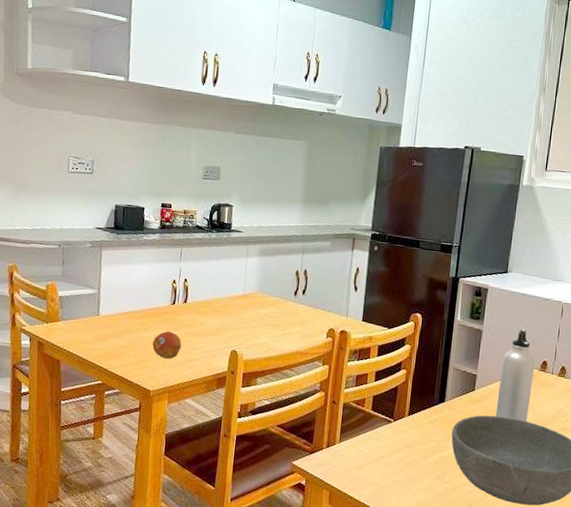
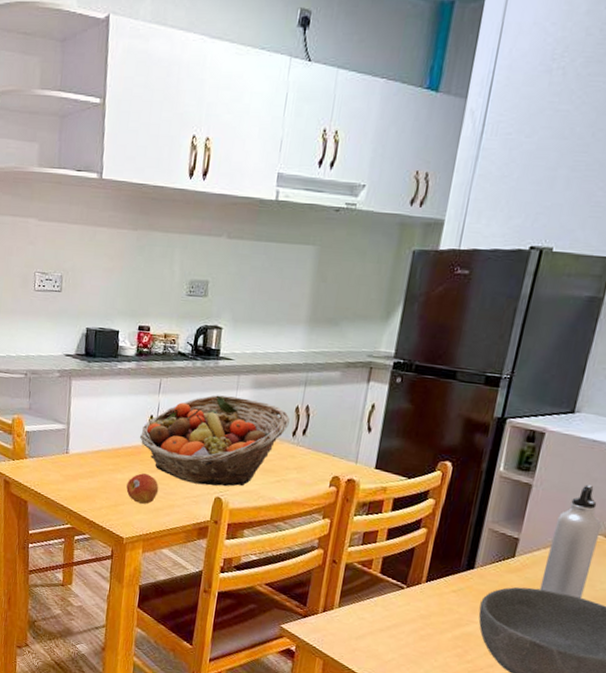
fruit basket: none [163,262,292,341] -> present [139,395,290,487]

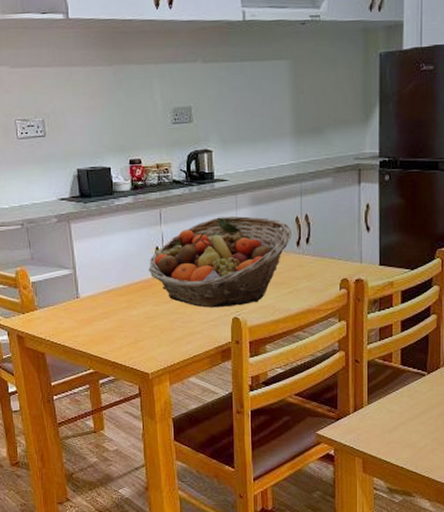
fruit: present [126,473,159,504] -> none [143,306,176,336]

